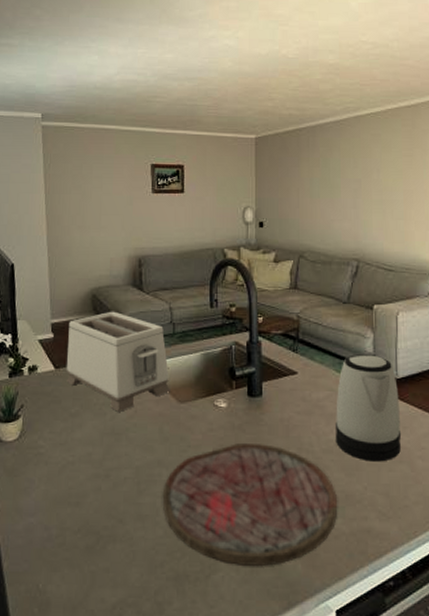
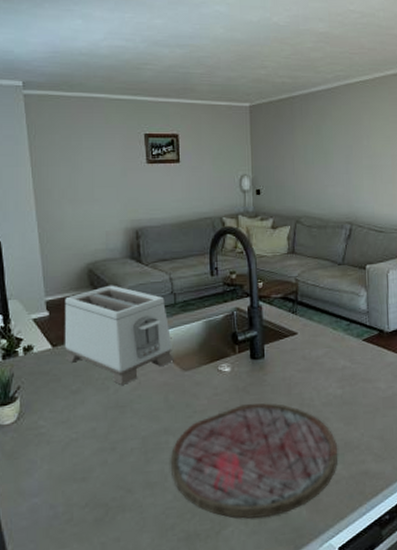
kettle: present [336,353,402,462] -> none [334,310,394,410]

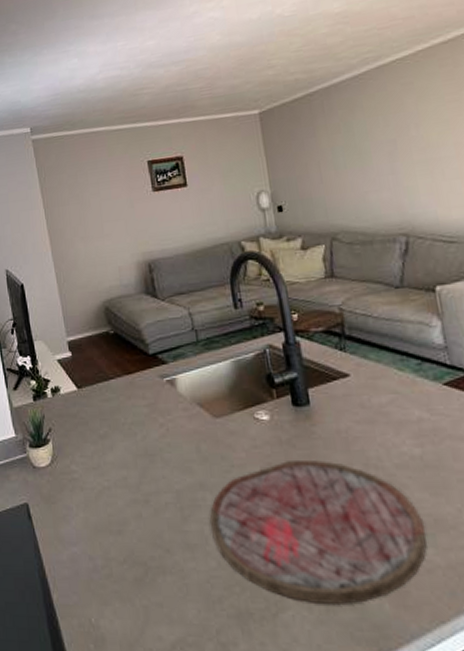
toaster: present [64,285,174,385] -> none [85,322,202,431]

